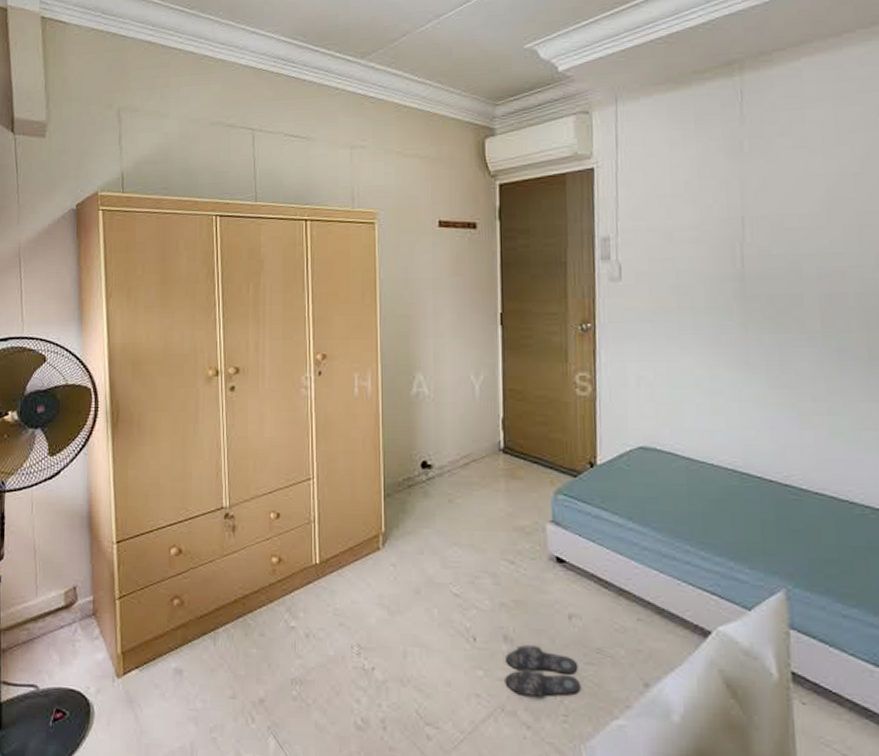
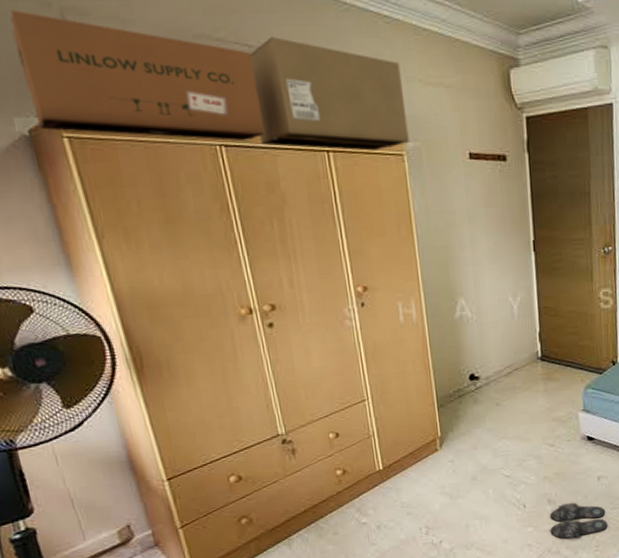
box: none [82,111,255,211] -> present [10,9,265,141]
box: none [249,120,381,220] -> present [249,37,409,151]

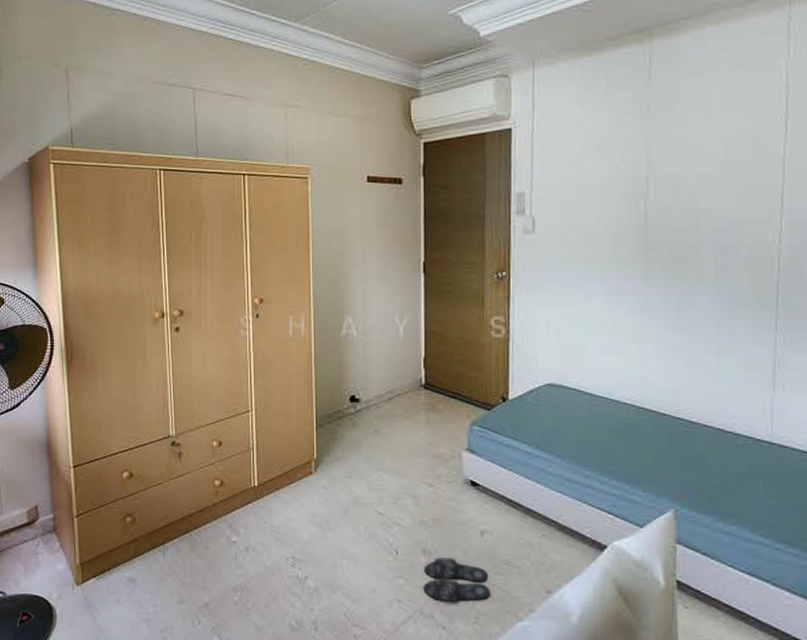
box: present [10,9,265,141] -> none [32,69,196,166]
box: present [249,37,409,151] -> none [191,80,314,175]

